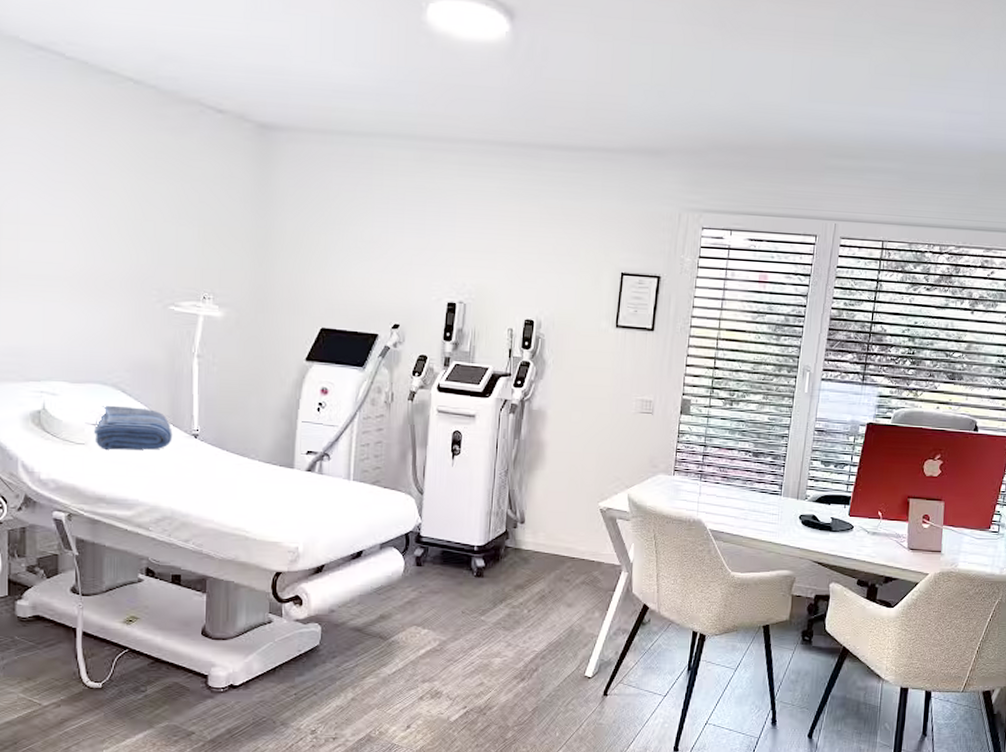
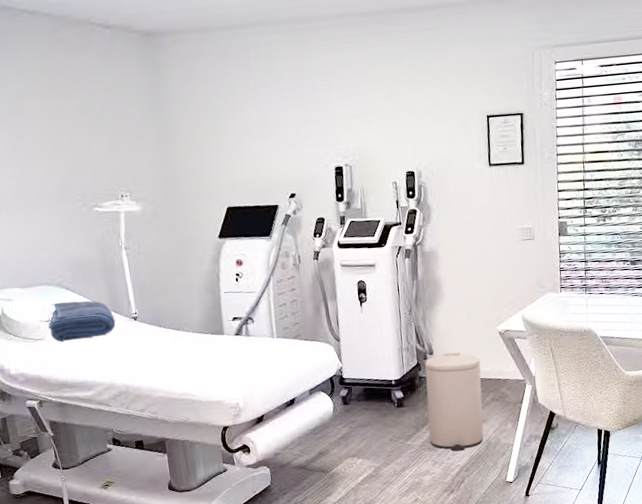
pedal bin: none [506,524,576,636] -> present [425,352,484,452]

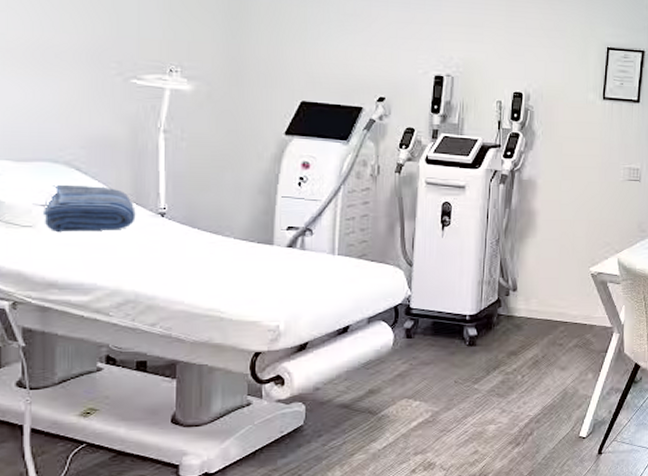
pedal bin: present [425,352,484,452] -> none [499,291,568,401]

